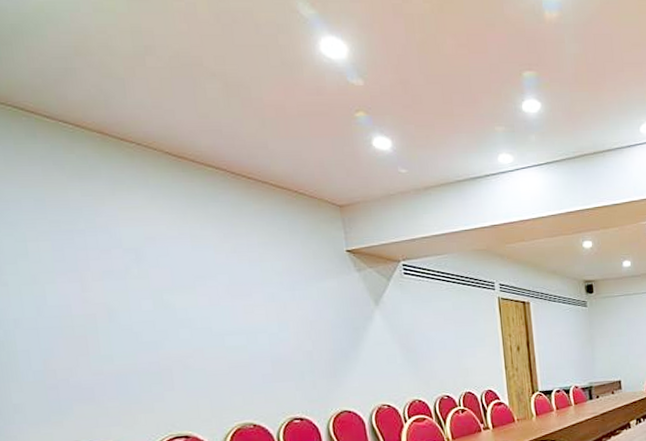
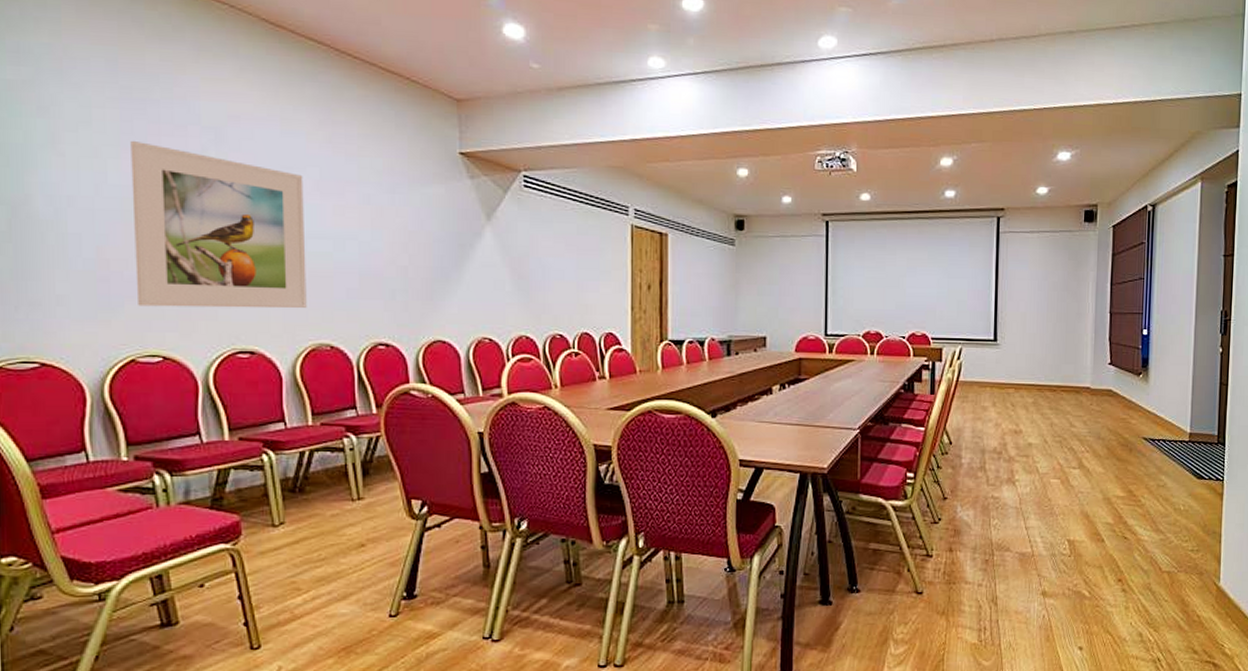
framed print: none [63,267,230,407] -> present [130,141,307,309]

